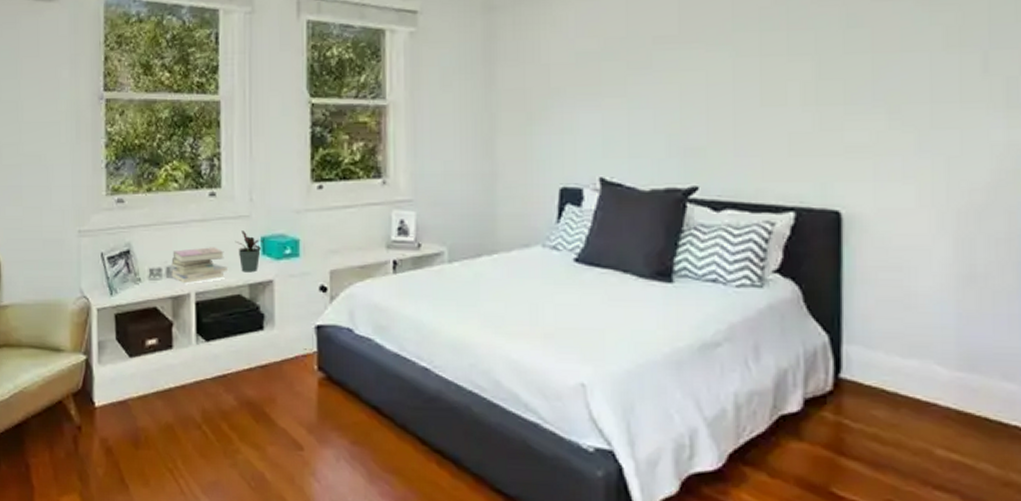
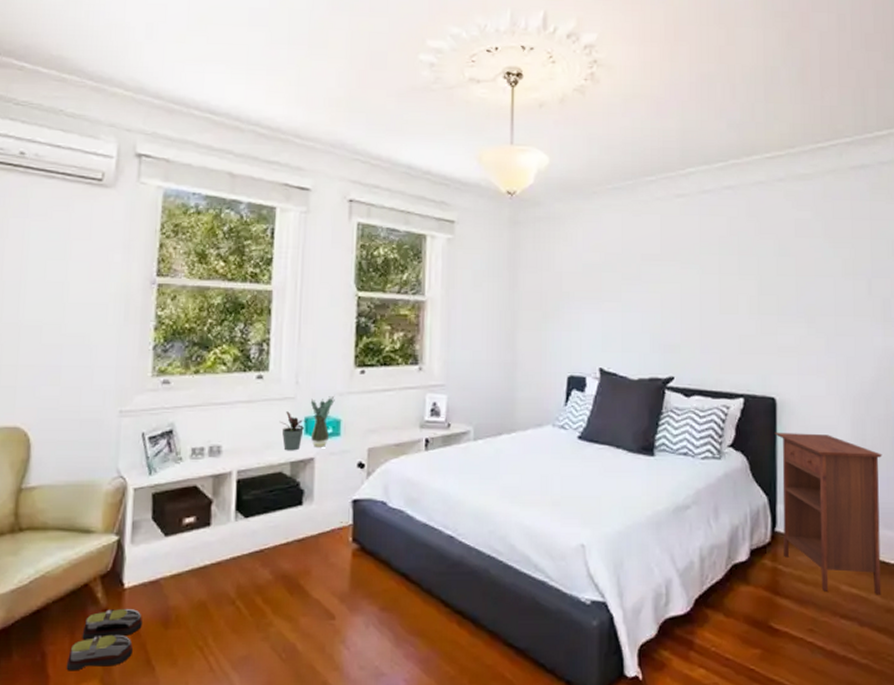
slippers: none [48,427,114,484] -> present [66,609,142,671]
books: present [171,247,227,284] -> none [214,427,270,462]
vase: none [266,214,292,270] -> present [310,396,335,449]
nightstand: none [839,254,1001,464] -> present [774,432,882,595]

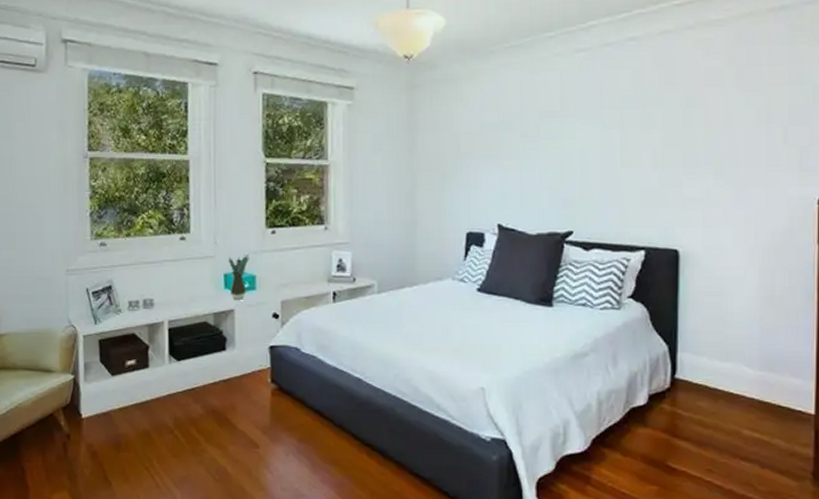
slippers: present [66,609,142,671] -> none [41,435,98,483]
potted plant: present [279,411,307,451] -> none [202,269,226,303]
nightstand: present [774,432,882,595] -> none [676,283,792,440]

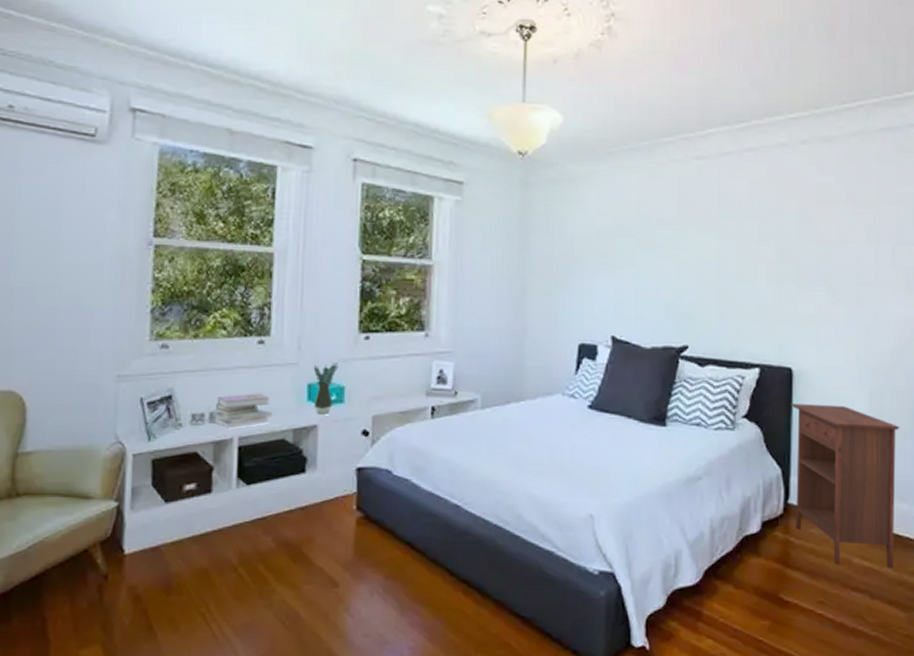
books: none [147,282,195,314] -> present [215,393,272,429]
nightstand: none [676,283,792,440] -> present [790,403,900,568]

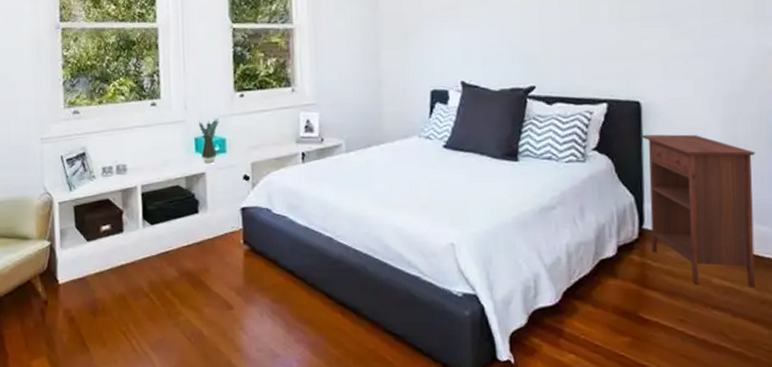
books: present [215,393,272,429] -> none [120,147,167,179]

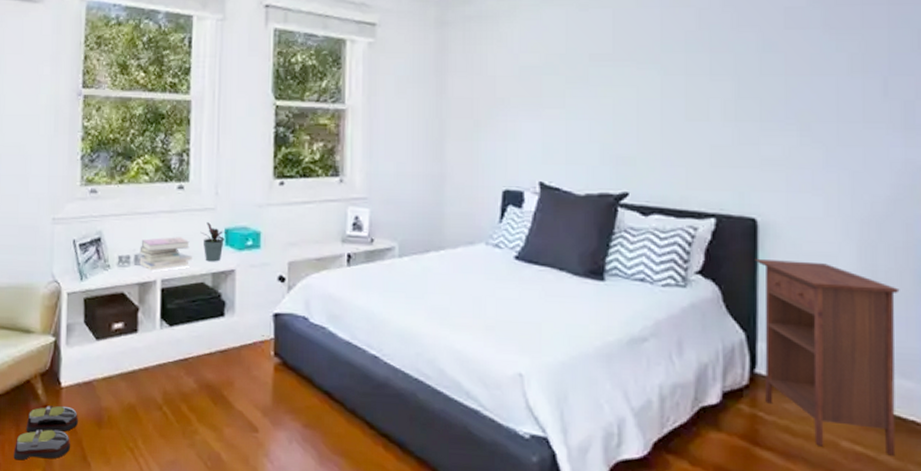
slippers: none [20,301,76,350] -> present [13,406,78,461]
books: none [120,147,167,179] -> present [139,237,192,271]
potted plant: none [173,133,197,167] -> present [200,222,227,262]
vase: present [198,118,219,164] -> none [230,208,254,260]

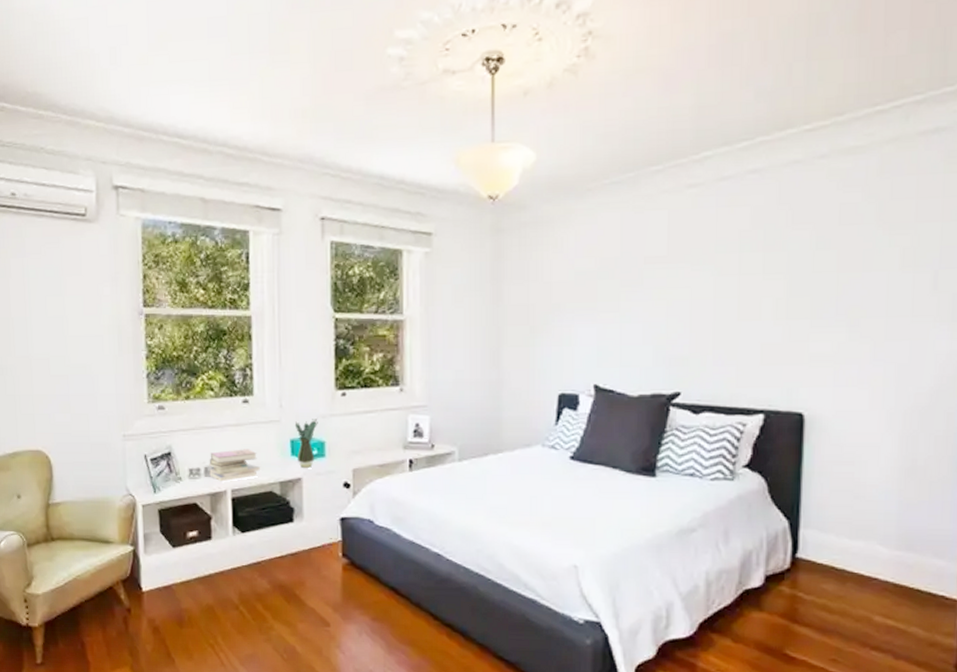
slippers: present [13,406,78,461] -> none [102,609,160,659]
potted plant: present [200,222,227,262] -> none [266,434,292,471]
vase: none [230,208,254,260] -> present [294,419,318,469]
nightstand: present [755,258,900,456] -> none [800,451,938,628]

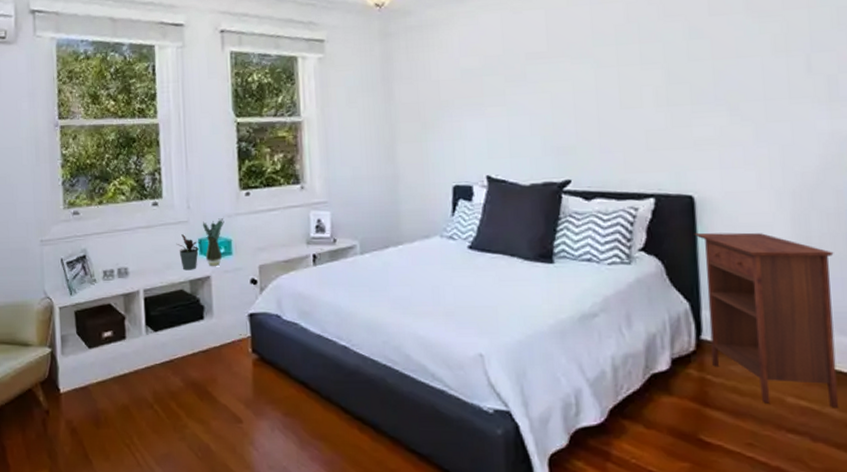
books: present [209,449,260,482] -> none [122,249,170,283]
potted plant: none [266,434,292,471] -> present [176,234,201,270]
nightstand: none [800,451,938,628] -> present [694,232,839,408]

